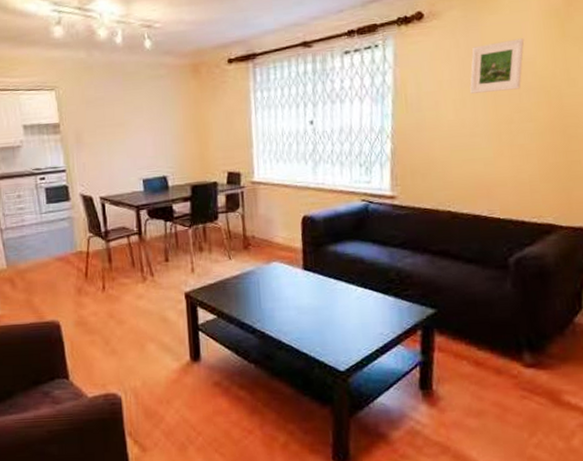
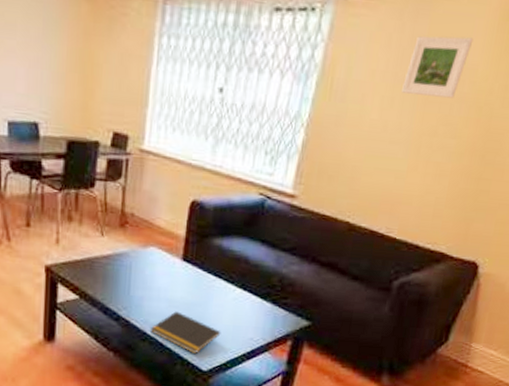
notepad: none [285,317,351,356] -> present [151,311,221,355]

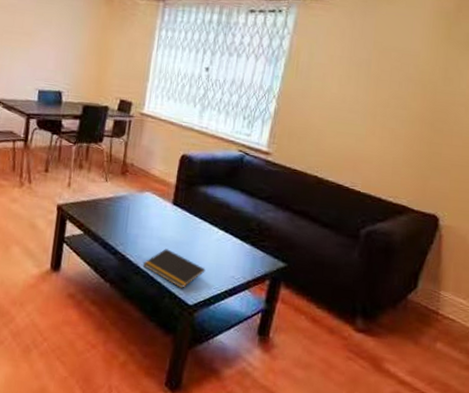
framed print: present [402,36,474,98] -> none [356,30,414,78]

